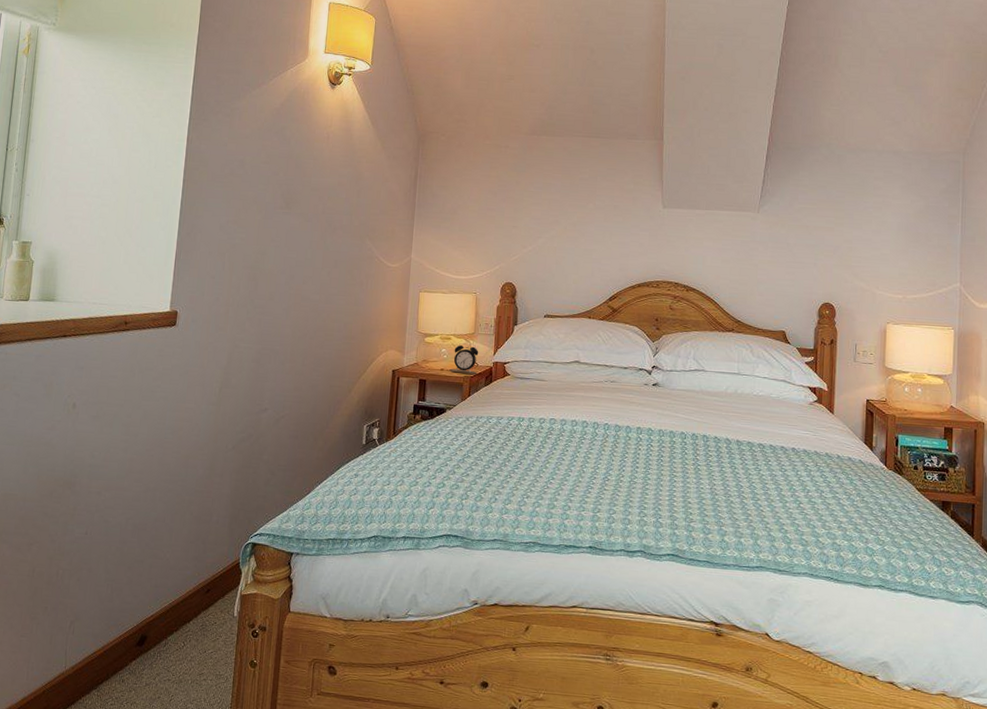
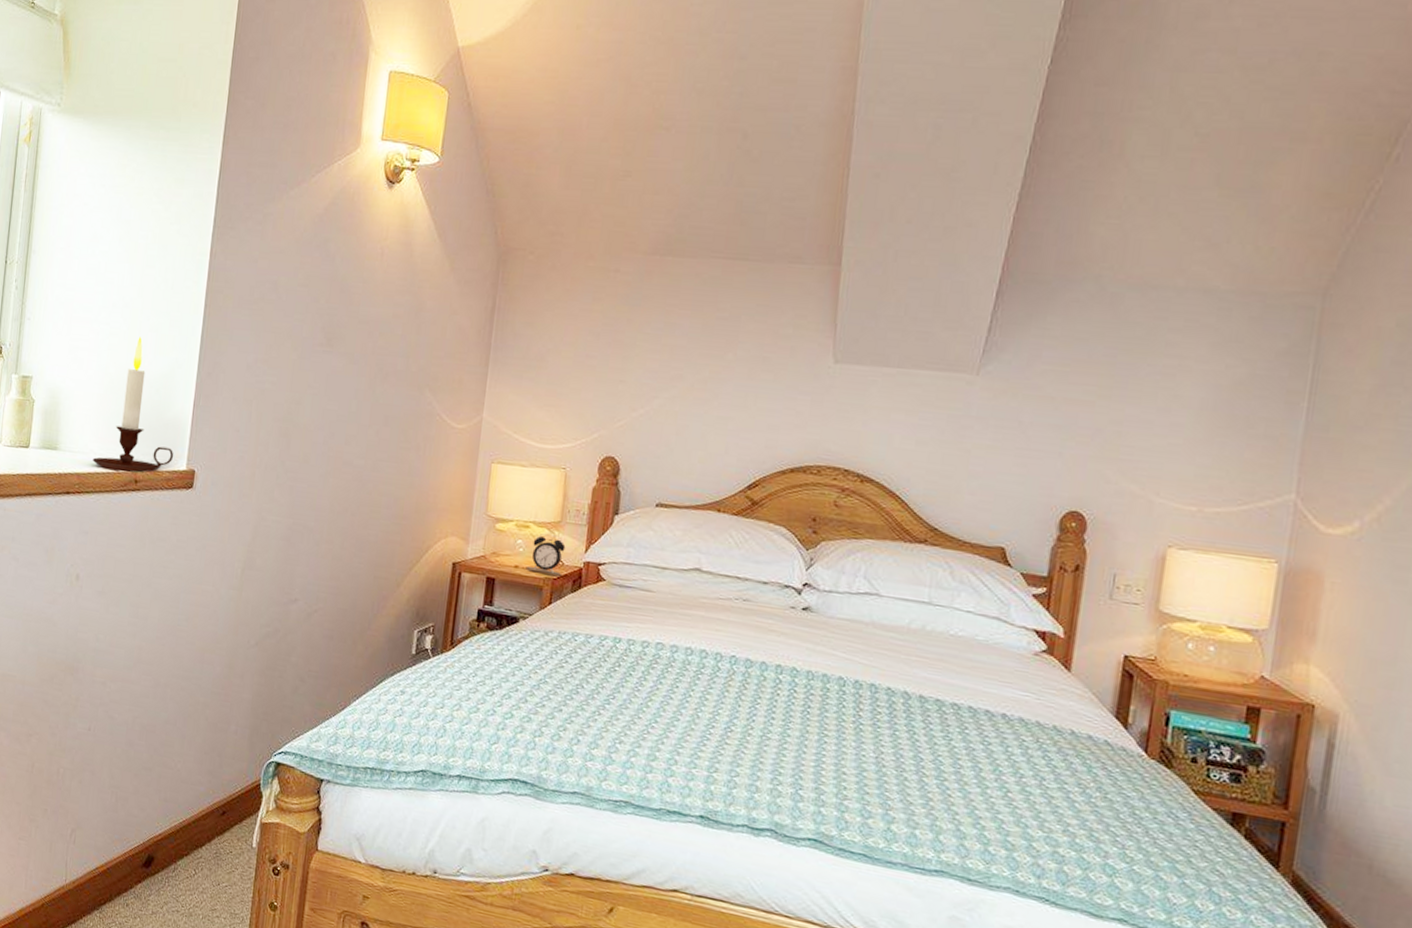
candle: none [87,207,159,316] -> present [92,337,174,473]

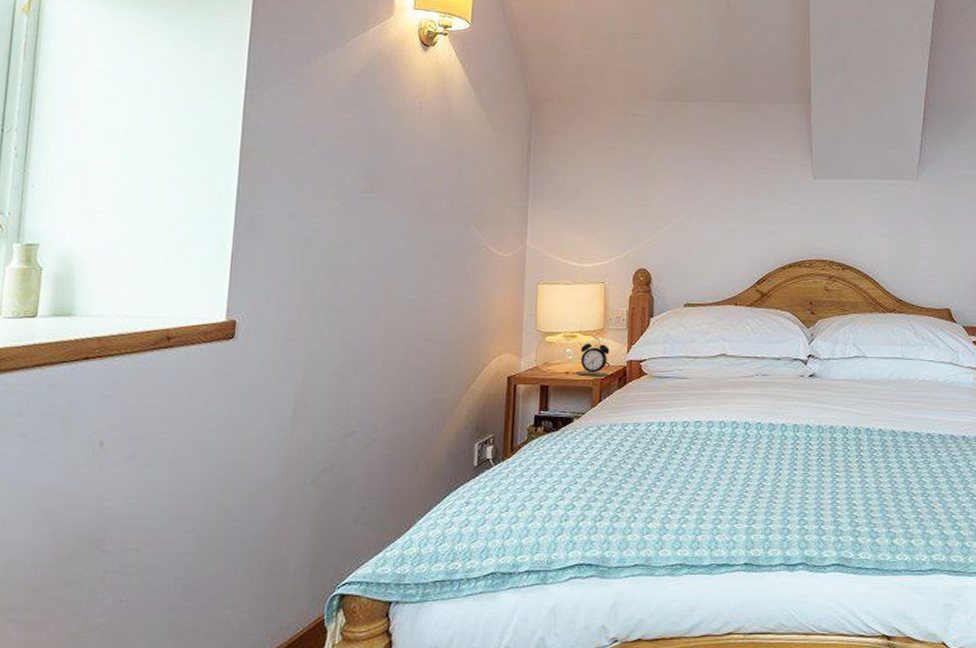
candle: present [92,337,174,473] -> none [115,196,212,331]

